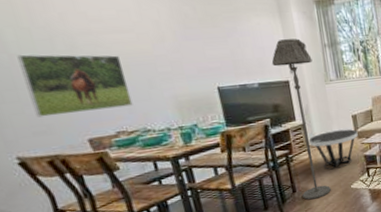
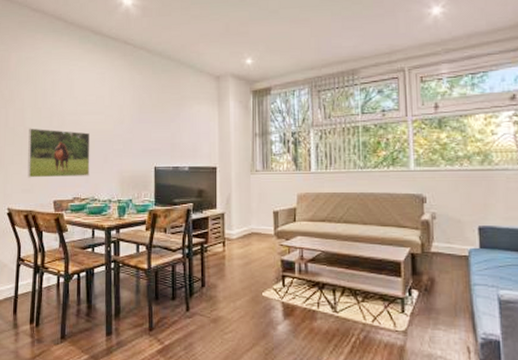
floor lamp: present [271,38,331,200] -> none [204,126,241,300]
side table: present [308,129,358,170] -> none [225,226,277,270]

